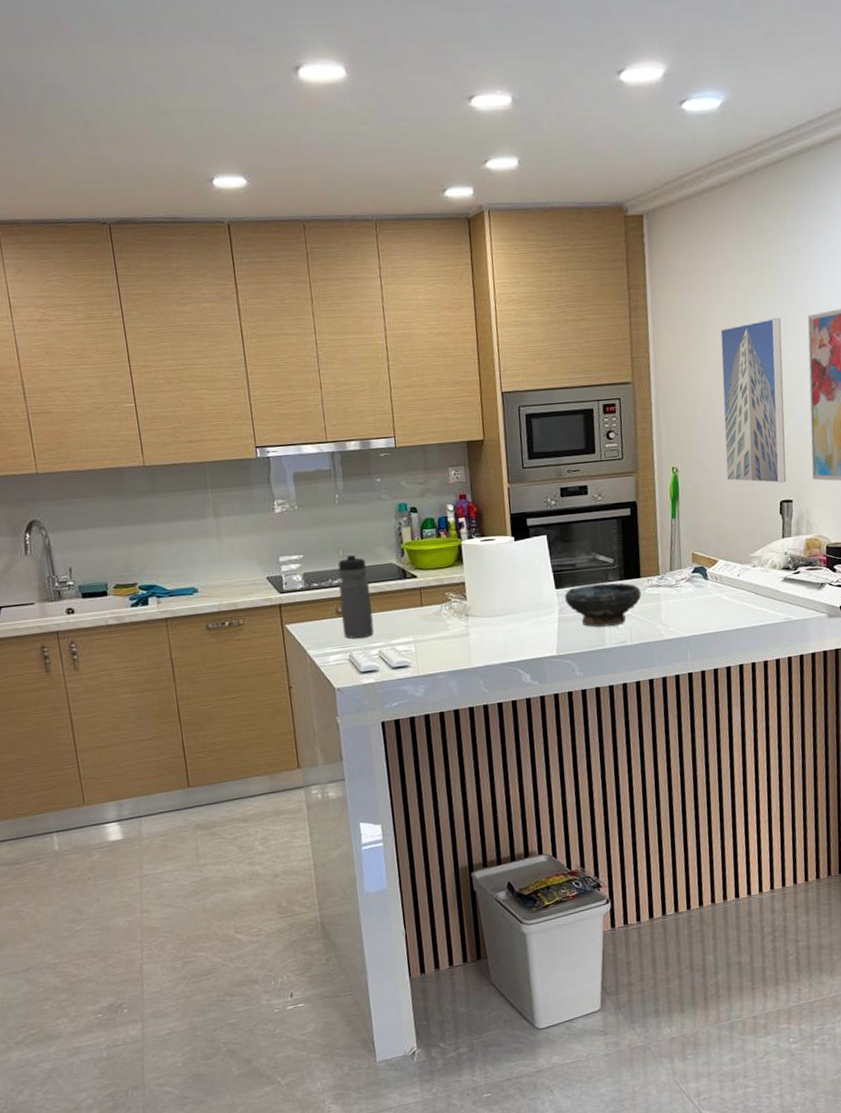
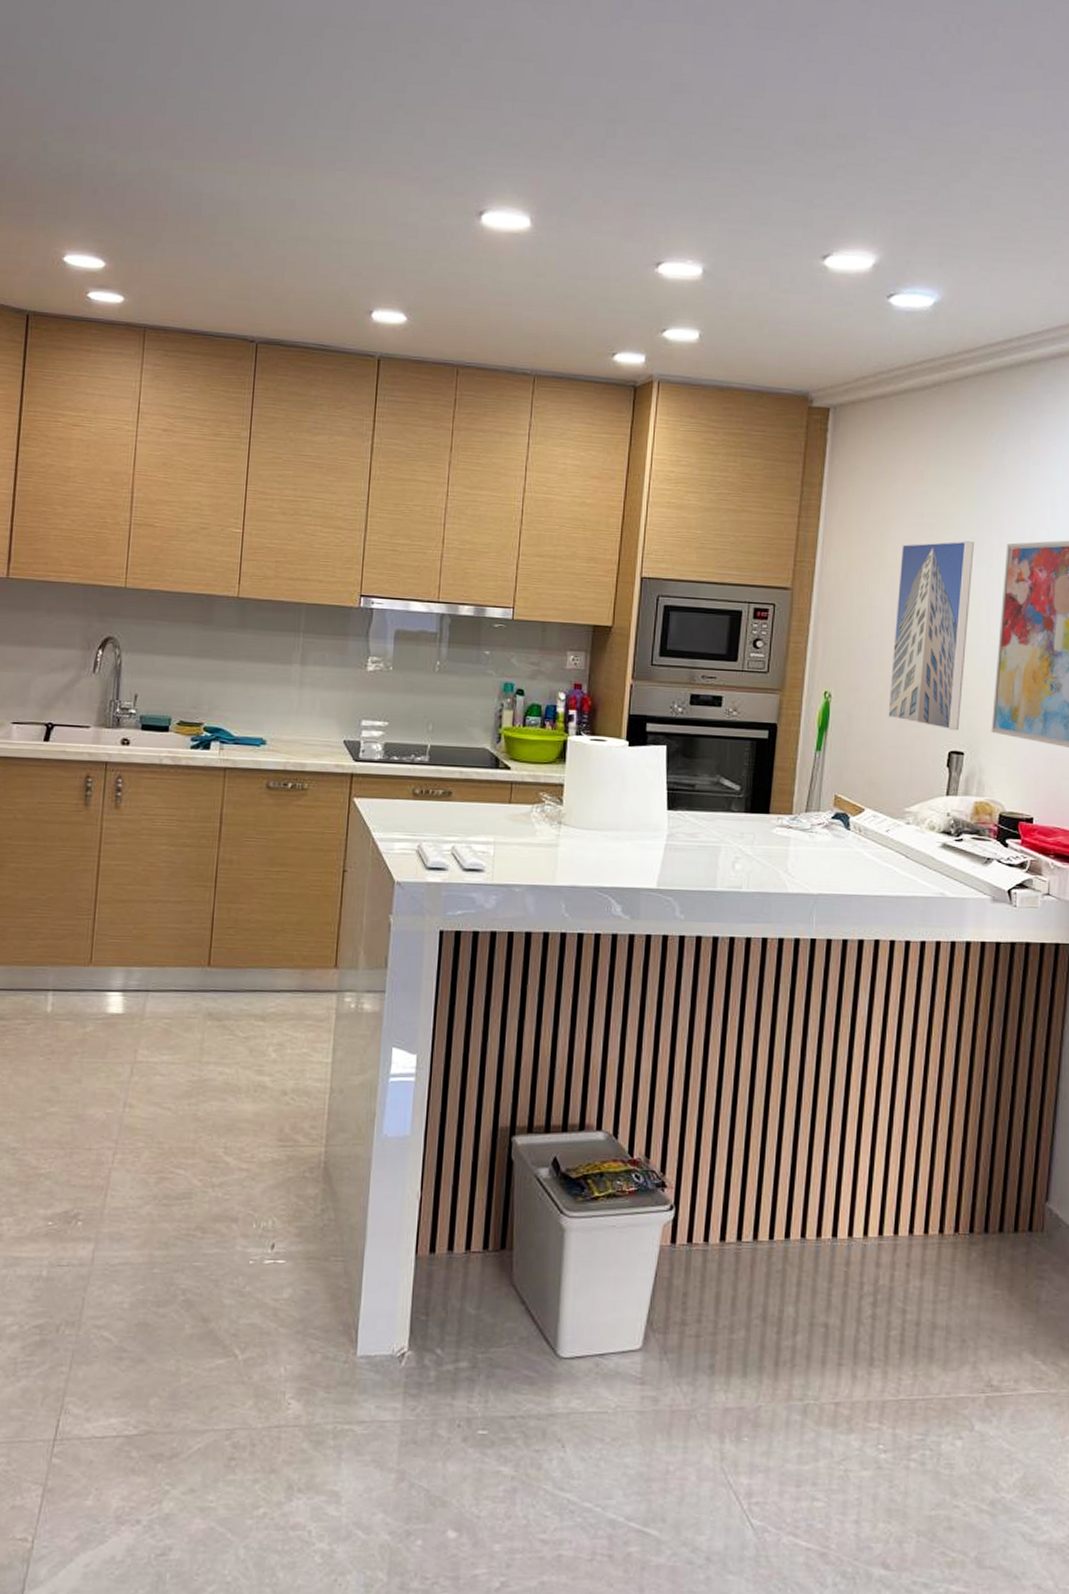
water bottle: present [338,553,374,639] -> none [416,729,456,828]
bowl: present [564,583,641,627] -> none [676,811,767,865]

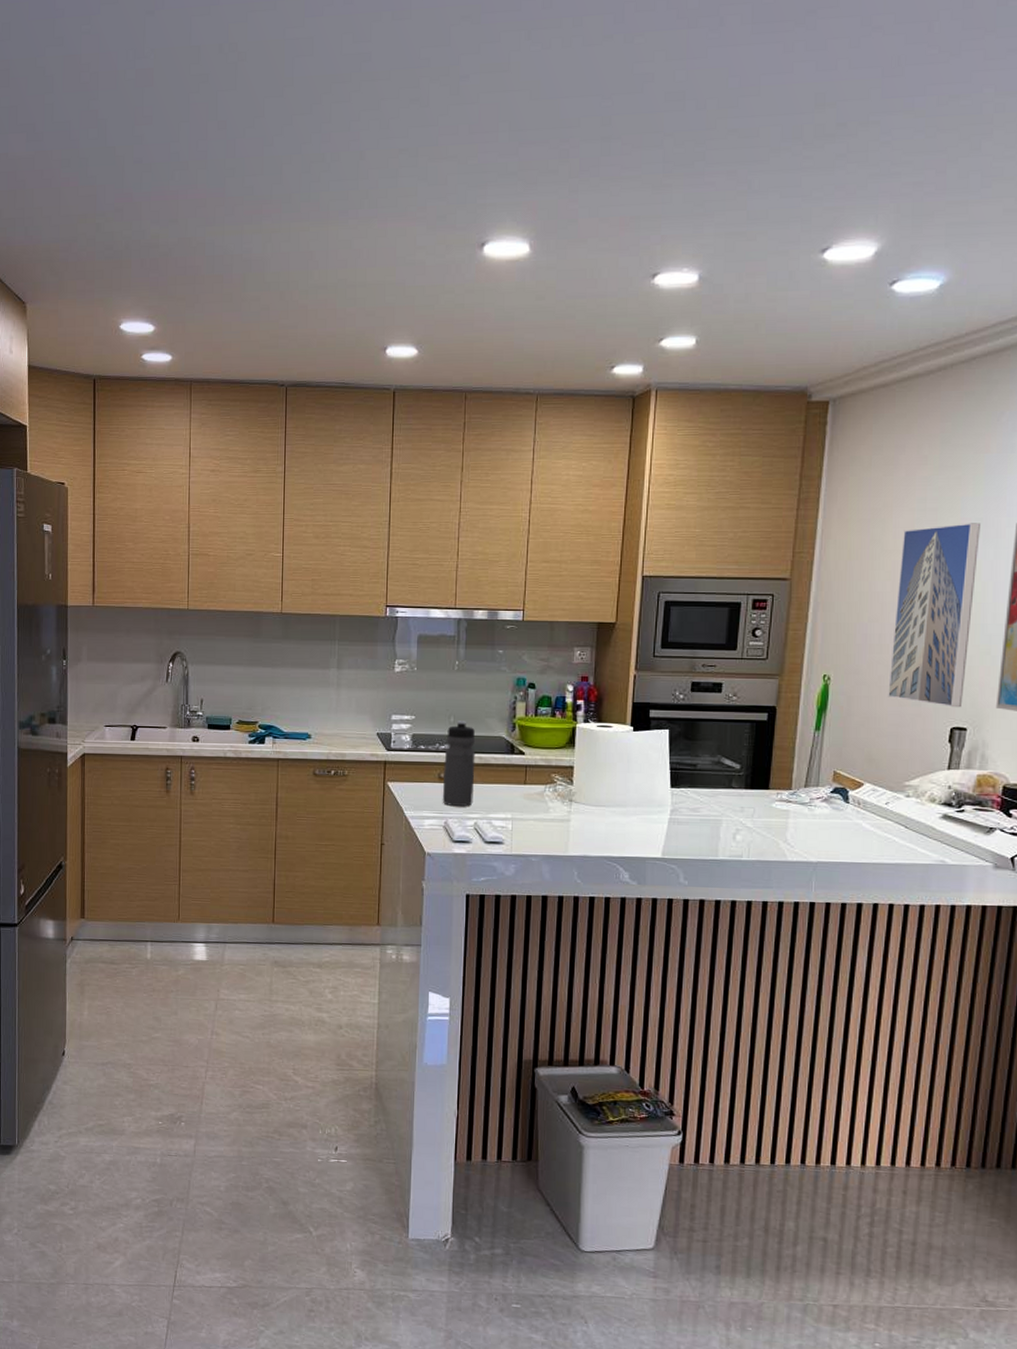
water bottle: none [416,729,456,828] -> present [442,721,475,807]

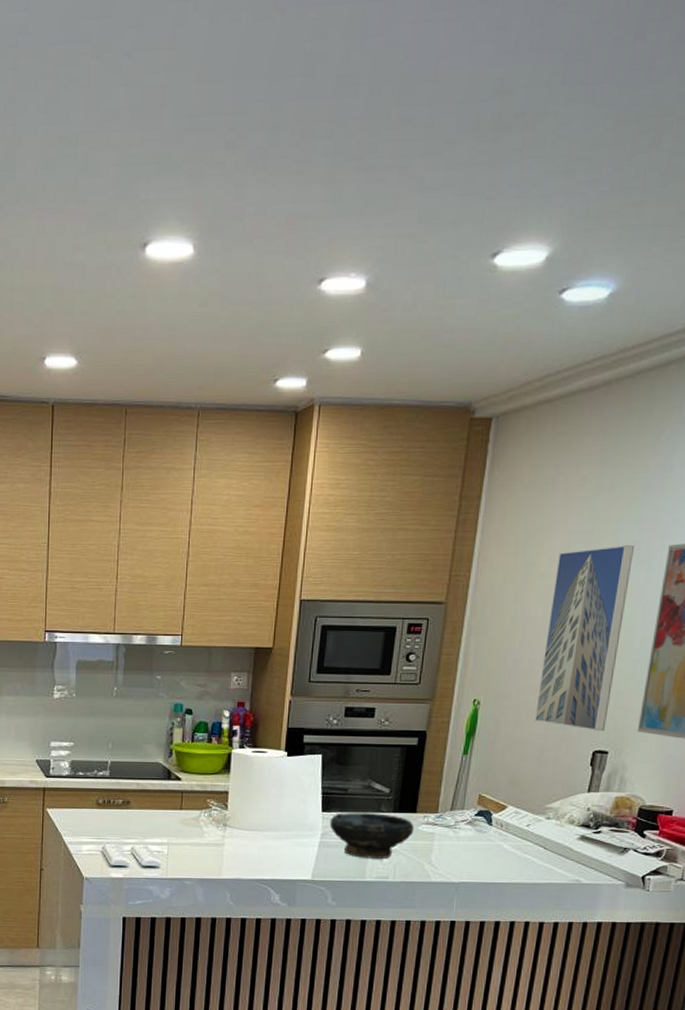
water bottle: present [442,721,475,807] -> none [100,747,133,833]
bowl: none [679,789,767,836] -> present [329,813,414,858]

